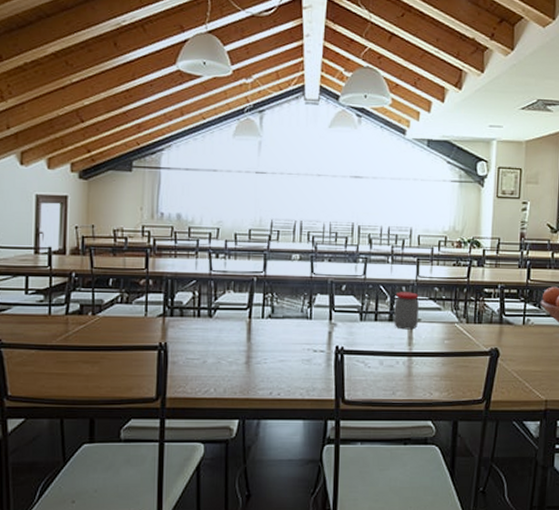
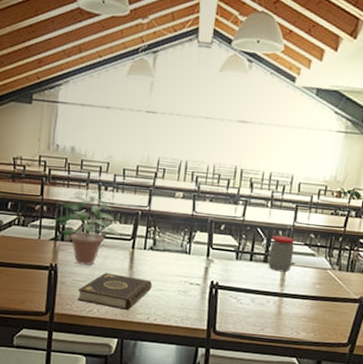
potted plant: none [154,253,240,342] -> present [47,185,125,266]
book: none [191,347,273,387] -> present [77,272,153,311]

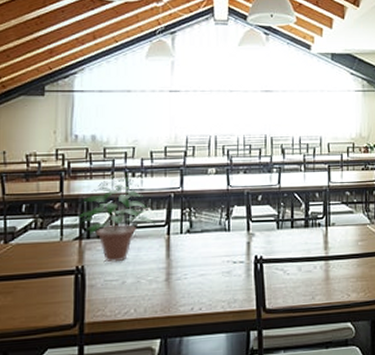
book: present [77,272,153,311] -> none [110,265,193,305]
jar: present [268,235,295,272] -> none [309,197,333,235]

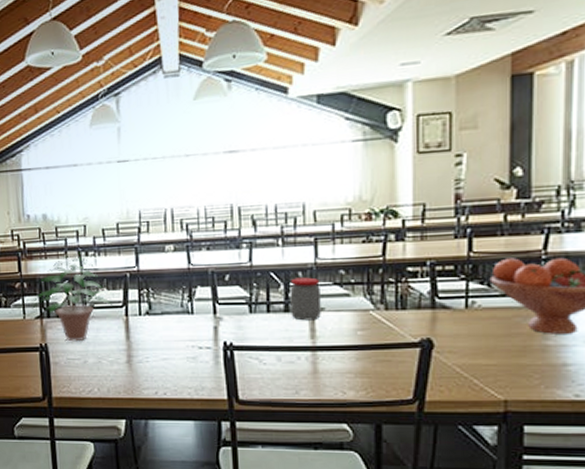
jar: none [309,197,333,235] -> present [290,277,322,321]

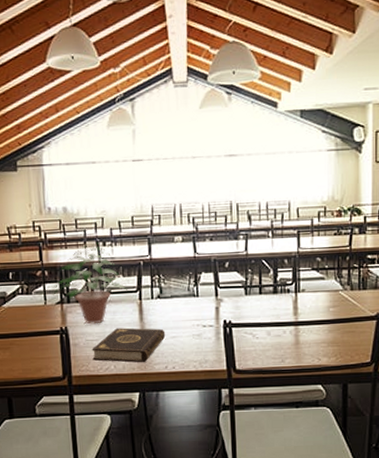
book: none [73,346,156,387] -> present [92,327,166,363]
jar: present [290,277,322,321] -> none [278,264,303,301]

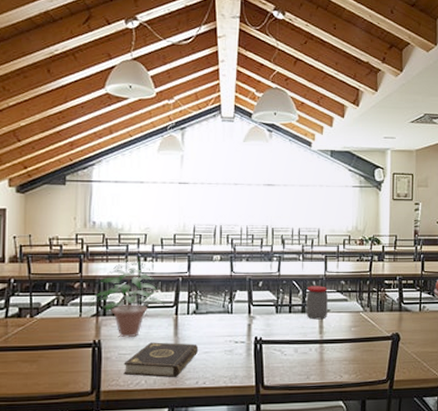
jar: none [278,264,303,301] -> present [306,286,329,320]

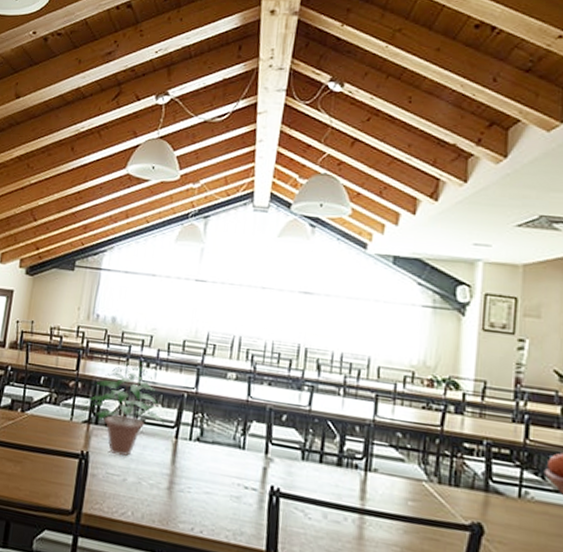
book: present [123,342,199,378] -> none [109,466,199,518]
jar: present [306,286,329,320] -> none [343,431,377,481]

